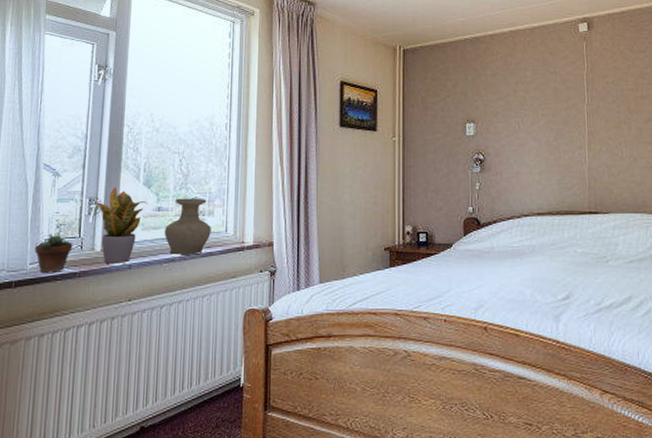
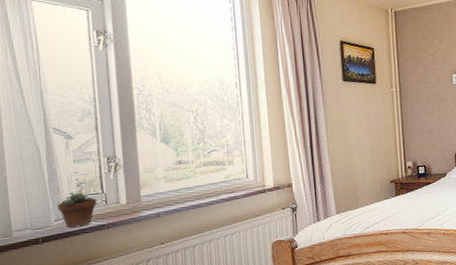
potted plant: present [95,187,148,265] -> none [113,146,168,215]
vase: present [164,198,211,255] -> none [187,150,233,202]

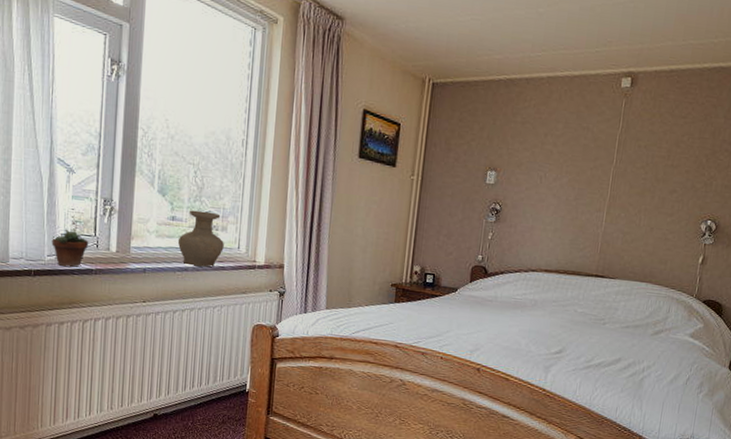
vase: none [187,150,233,202] -> present [177,210,224,268]

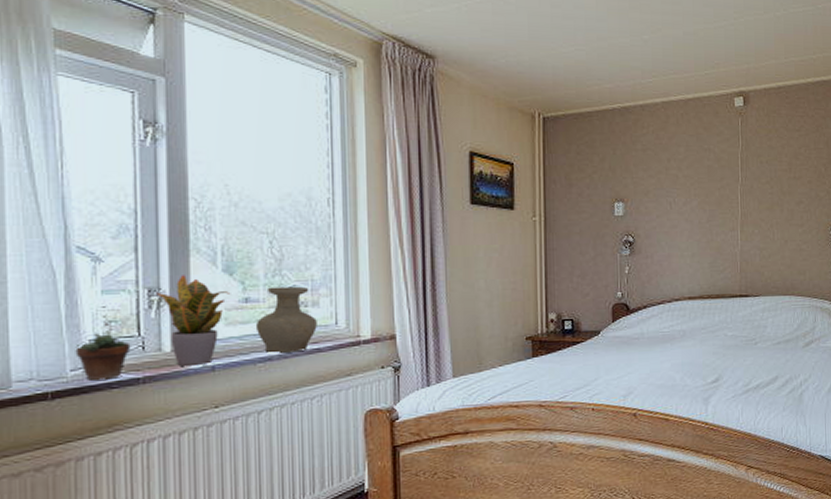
potted plant: none [109,191,162,267] -> present [156,275,231,367]

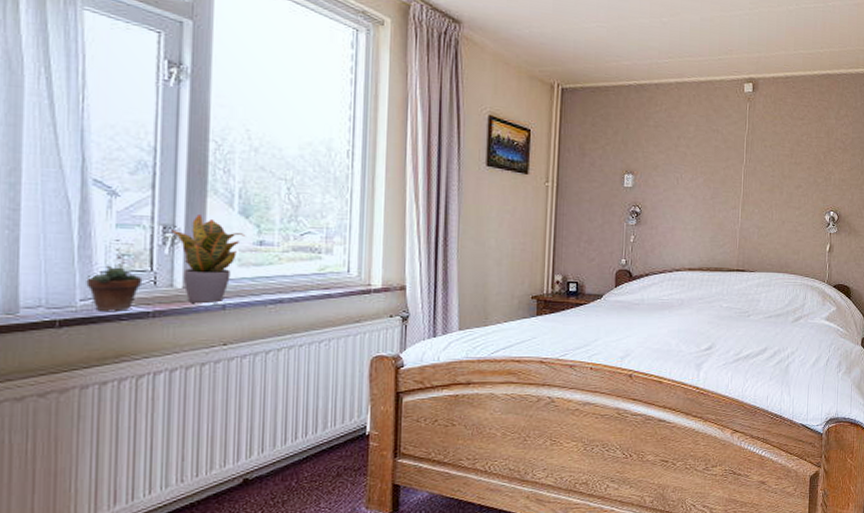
vase: present [255,286,317,354] -> none [268,232,330,297]

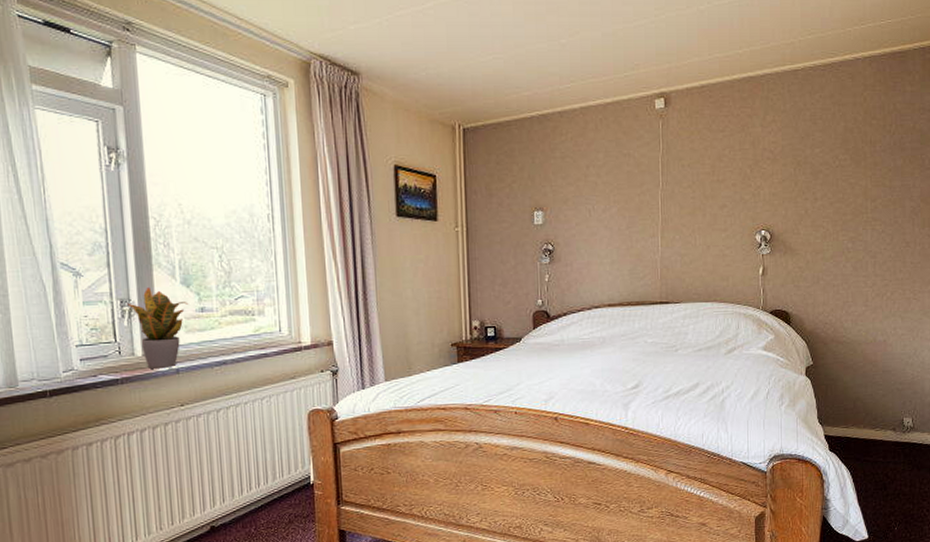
succulent plant: present [86,252,143,311] -> none [65,327,110,381]

